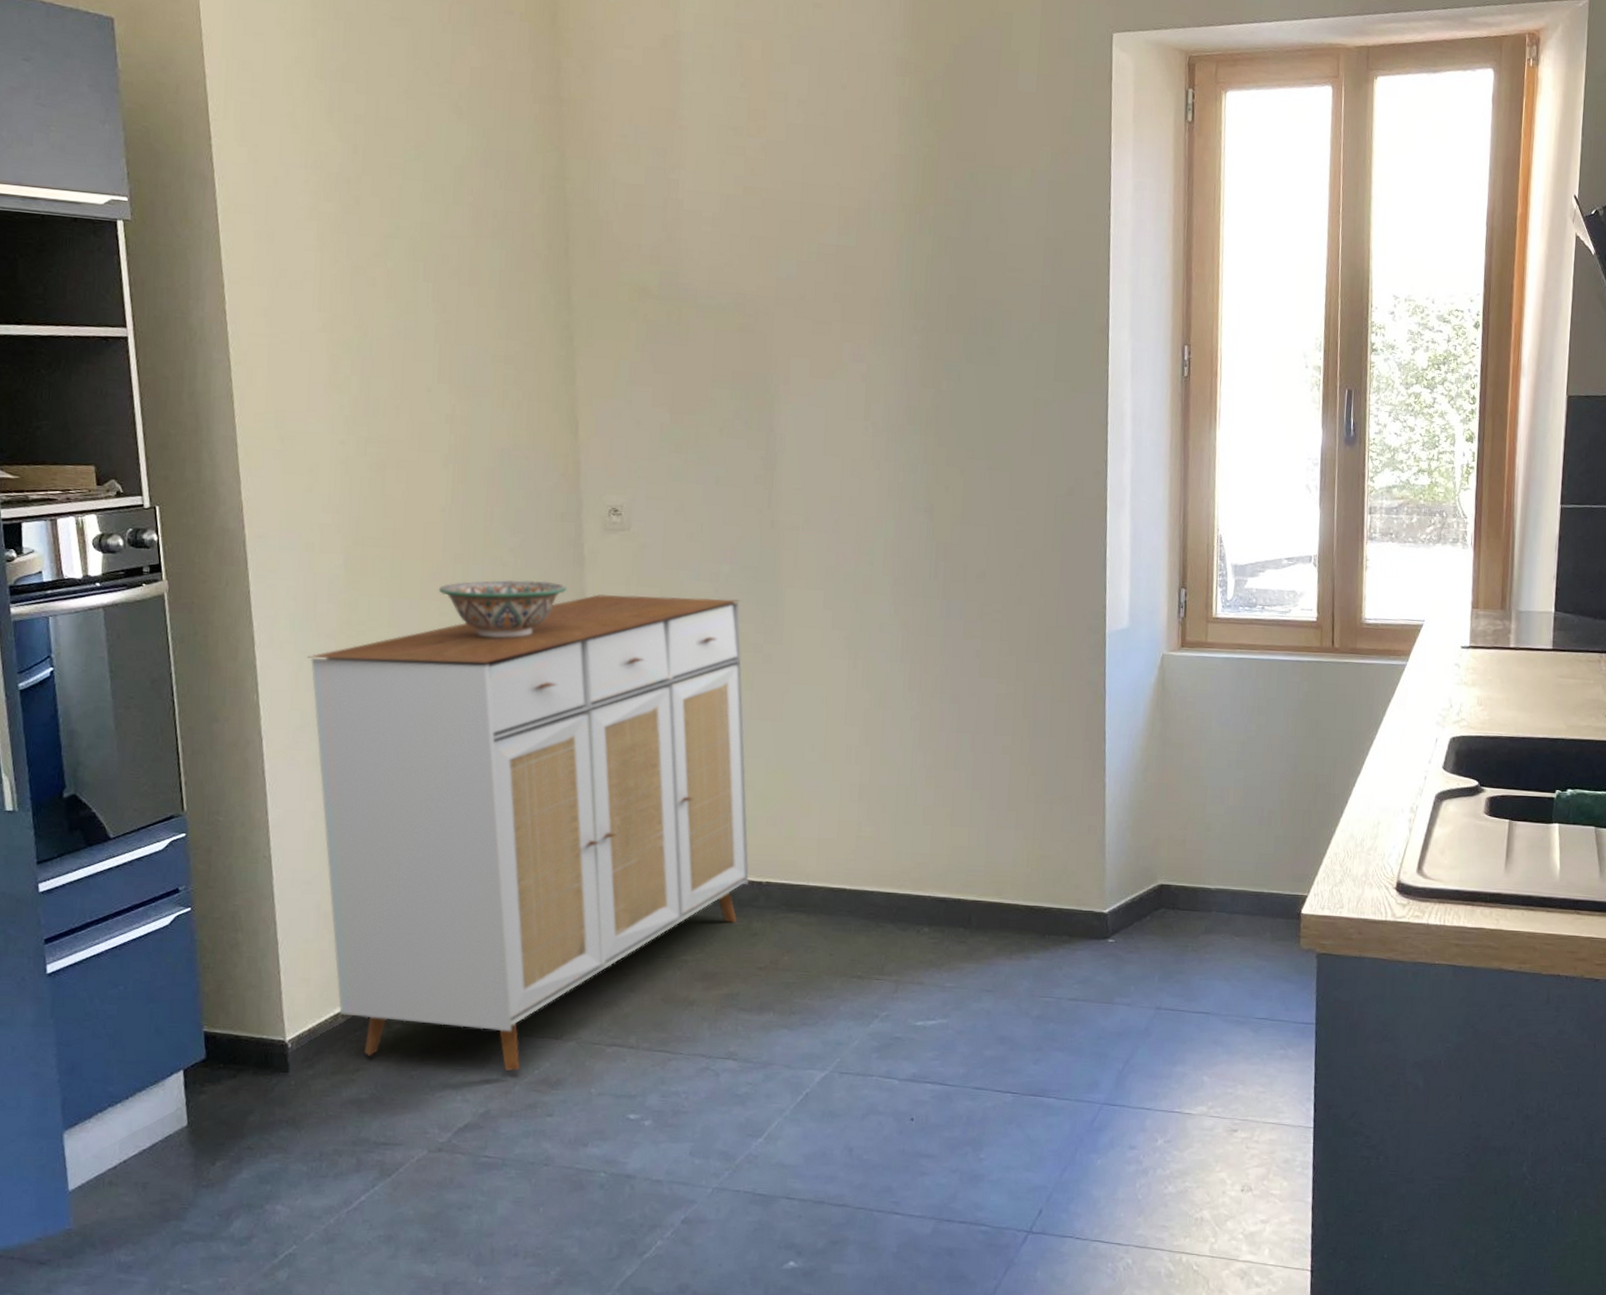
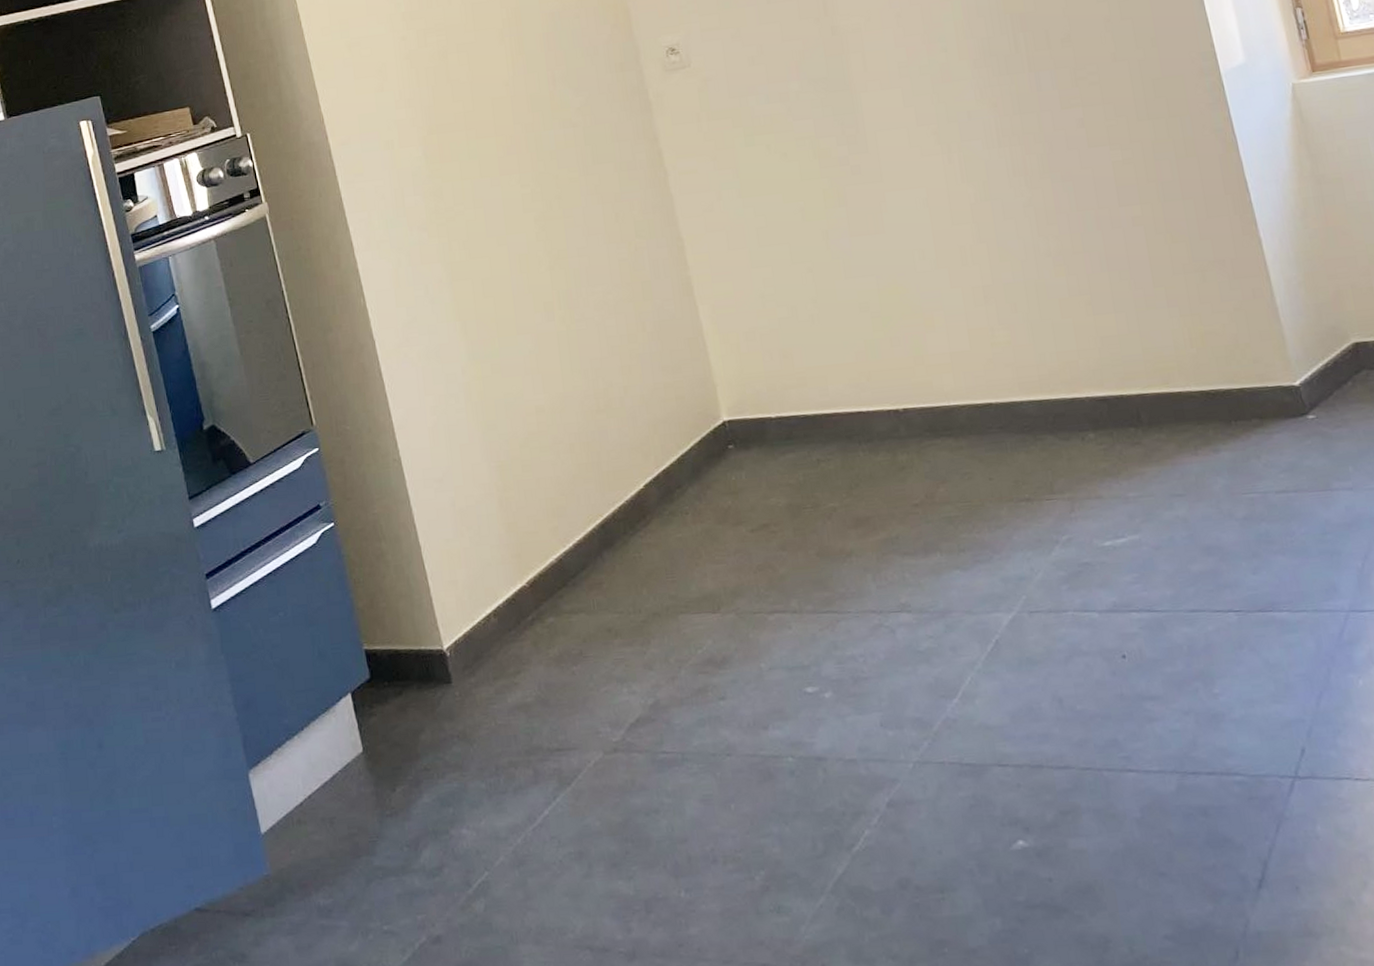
sideboard: present [307,594,749,1071] -> none [404,115,885,656]
decorative bowl: present [438,579,567,639] -> none [515,133,640,202]

